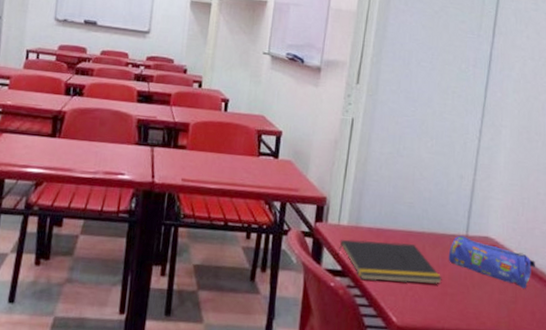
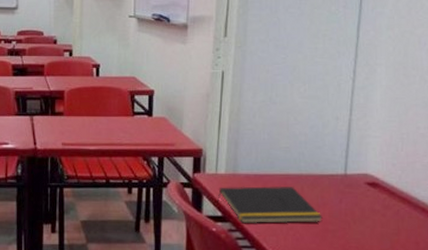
pencil case: present [448,235,536,289] -> none [327,175,418,221]

